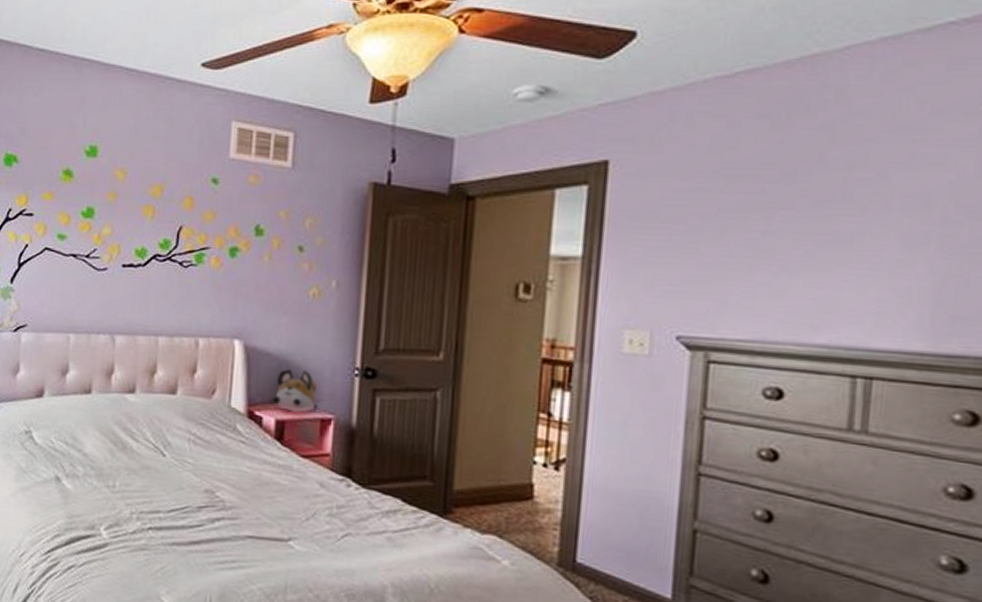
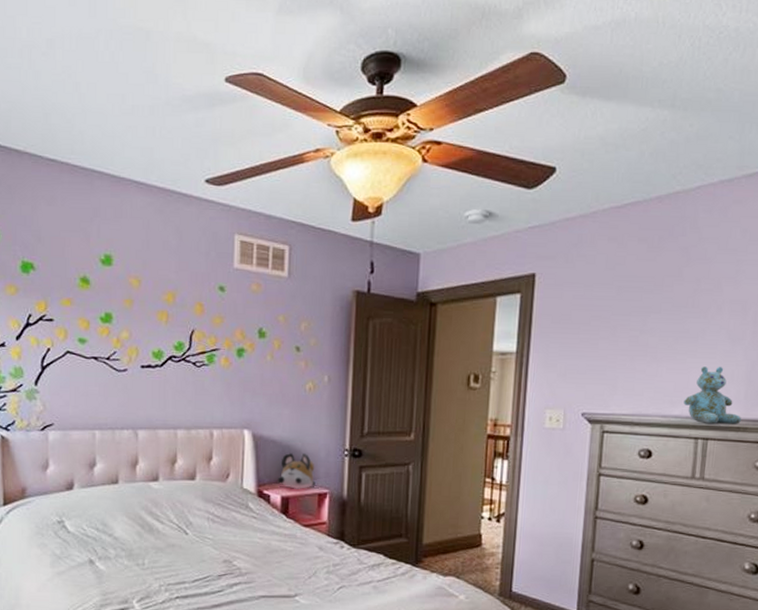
stuffed bear: none [832,280,926,362] -> present [683,366,741,425]

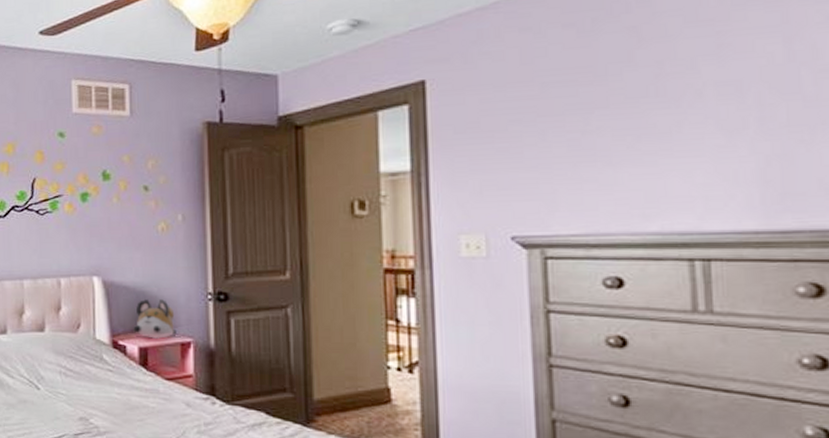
stuffed bear: present [683,366,741,425] -> none [663,166,761,241]

